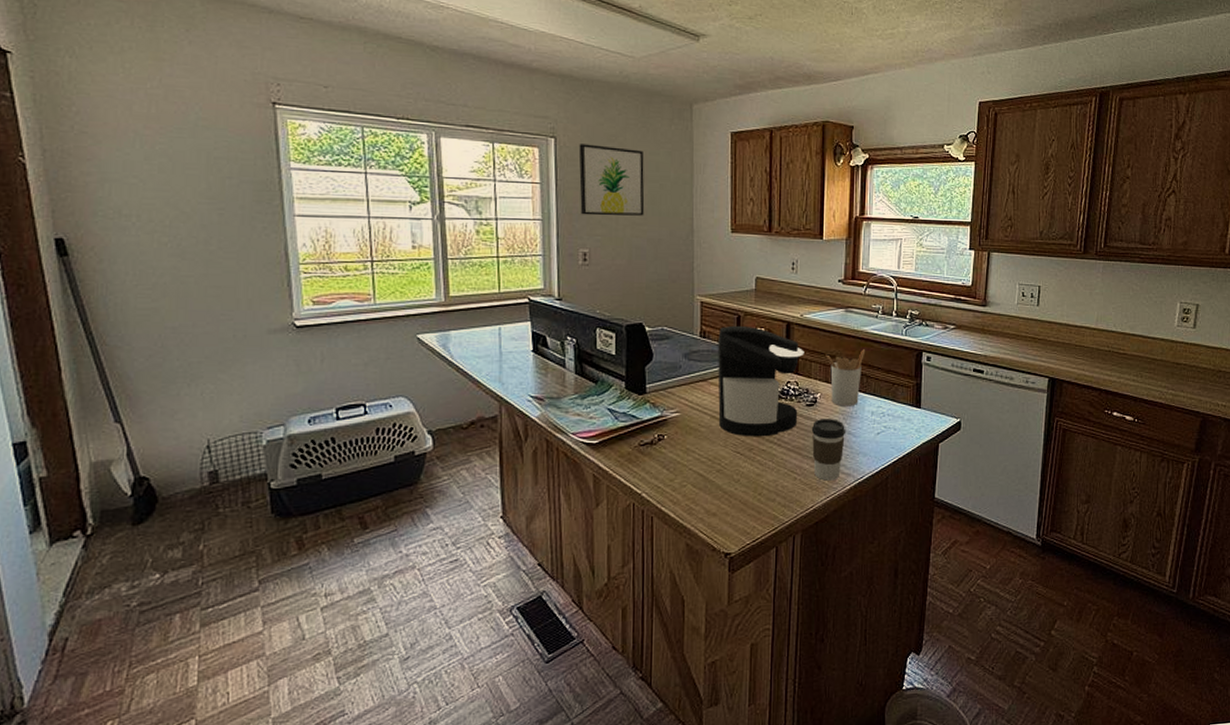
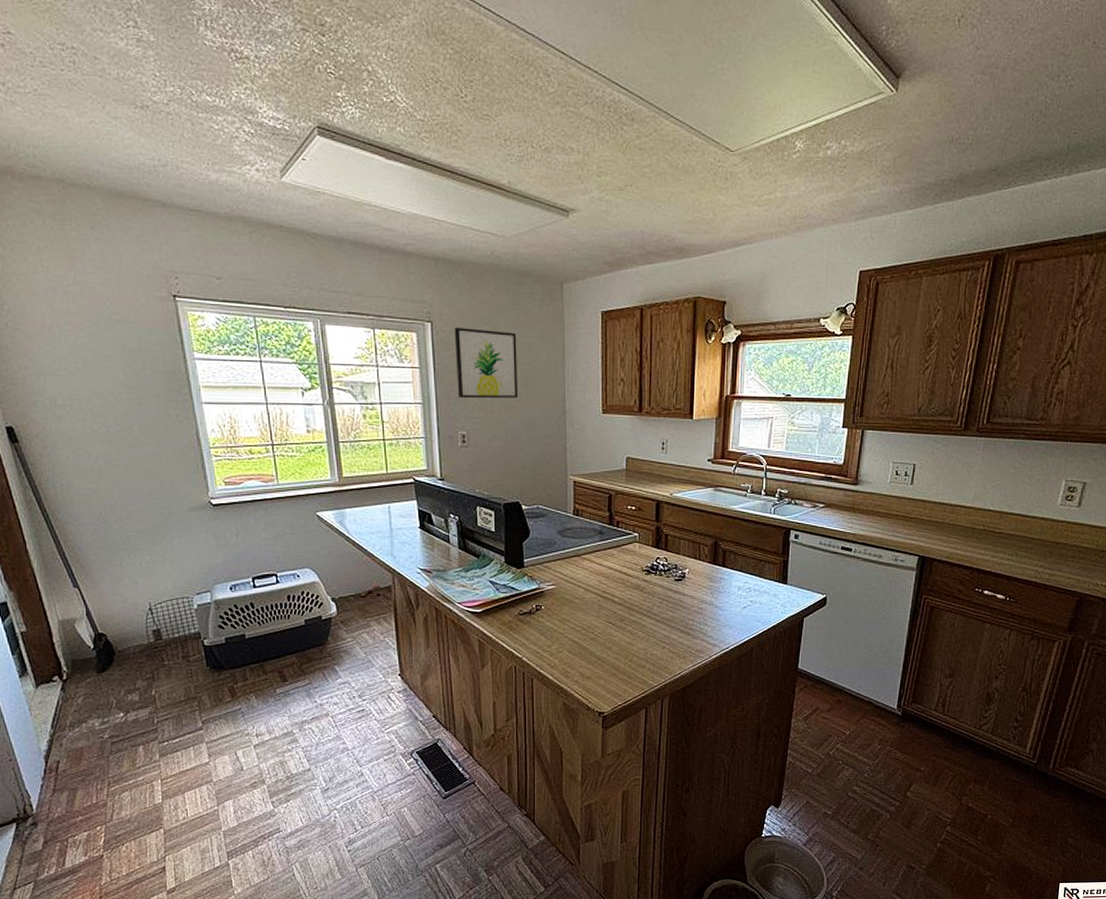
coffee maker: present [718,325,804,437] -> none [590,504,674,609]
coffee cup: present [811,419,846,481] -> none [679,593,713,650]
utensil holder: present [825,349,866,406] -> none [694,527,734,582]

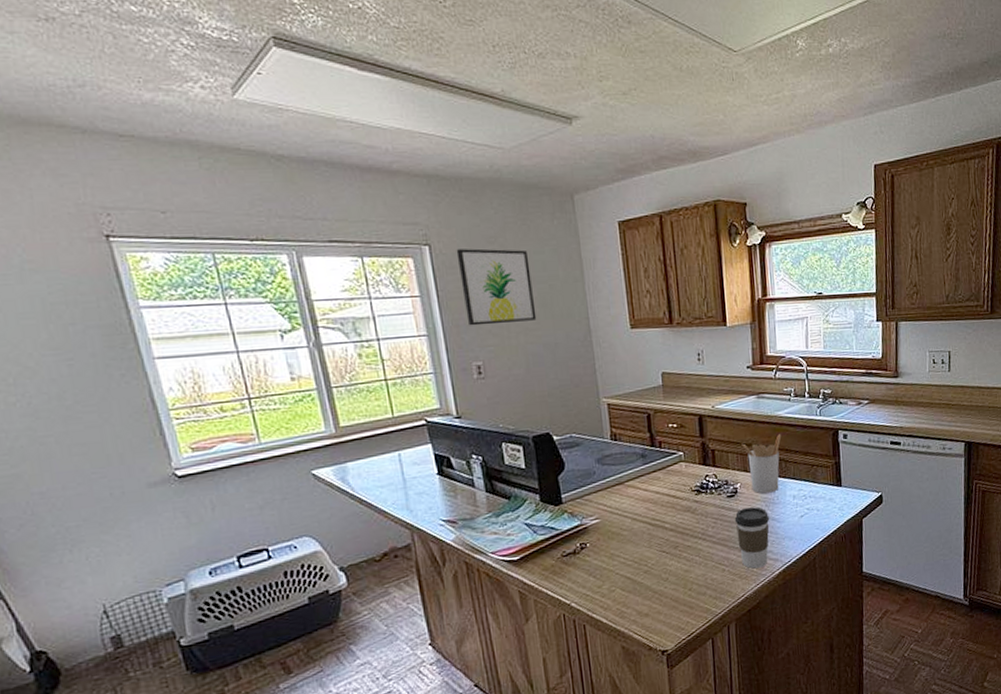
coffee cup: none [679,593,713,650] -> present [734,507,770,569]
utensil holder: none [694,527,734,582] -> present [741,434,782,494]

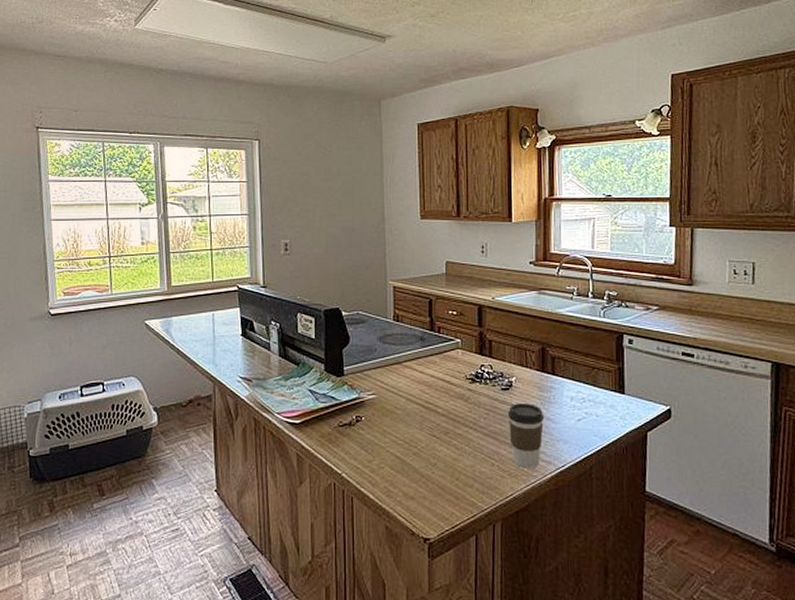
wall art: present [456,248,537,326] -> none [279,144,339,209]
utensil holder: present [741,434,782,494] -> none [519,332,562,391]

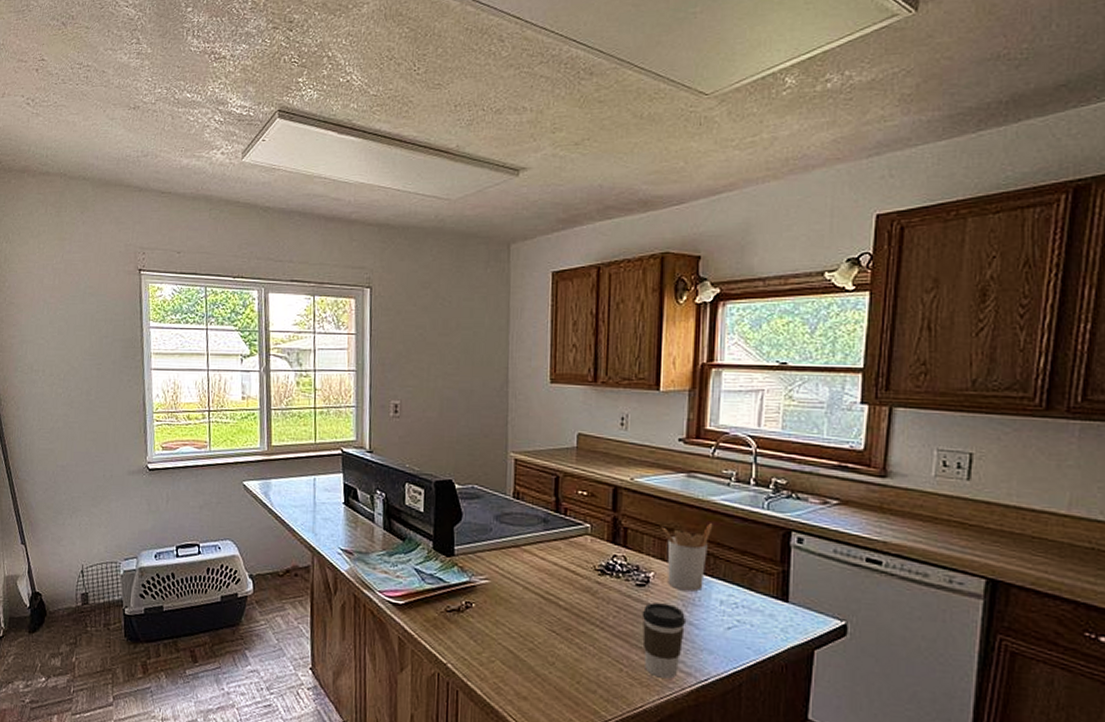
utensil holder: none [519,332,562,391] -> present [661,523,713,592]

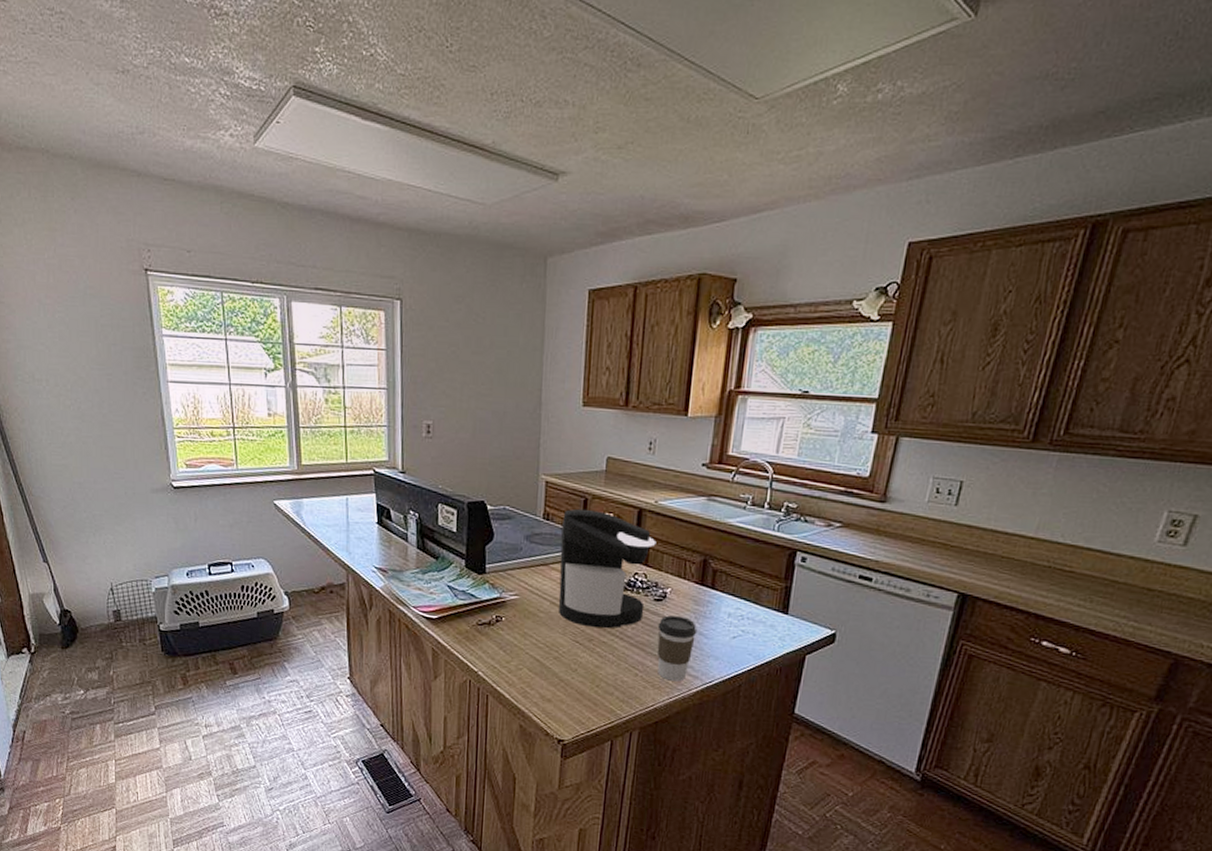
coffee maker: none [532,486,635,617] -> present [558,508,656,629]
utensil holder: present [661,523,713,592] -> none [680,543,728,605]

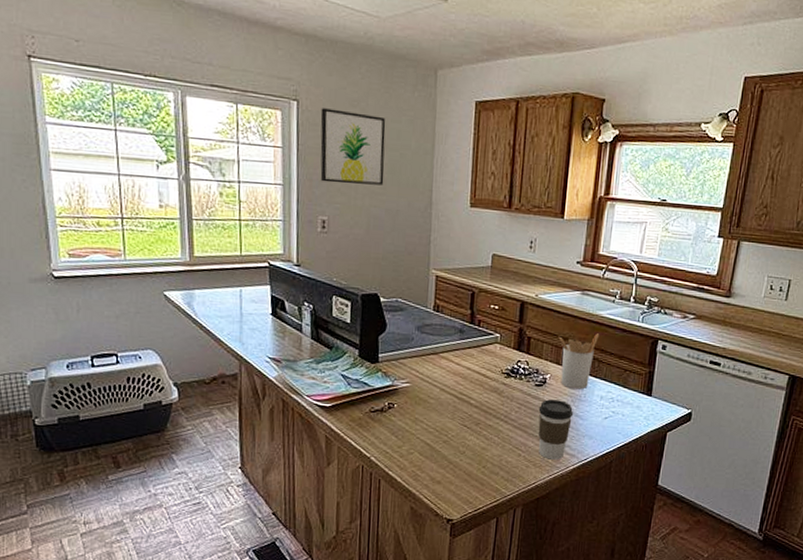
wall art: none [424,306,492,386] -> present [320,108,386,186]
coffee maker: present [558,508,656,629] -> none [448,301,537,413]
utensil holder: none [680,543,728,605] -> present [558,333,600,390]

